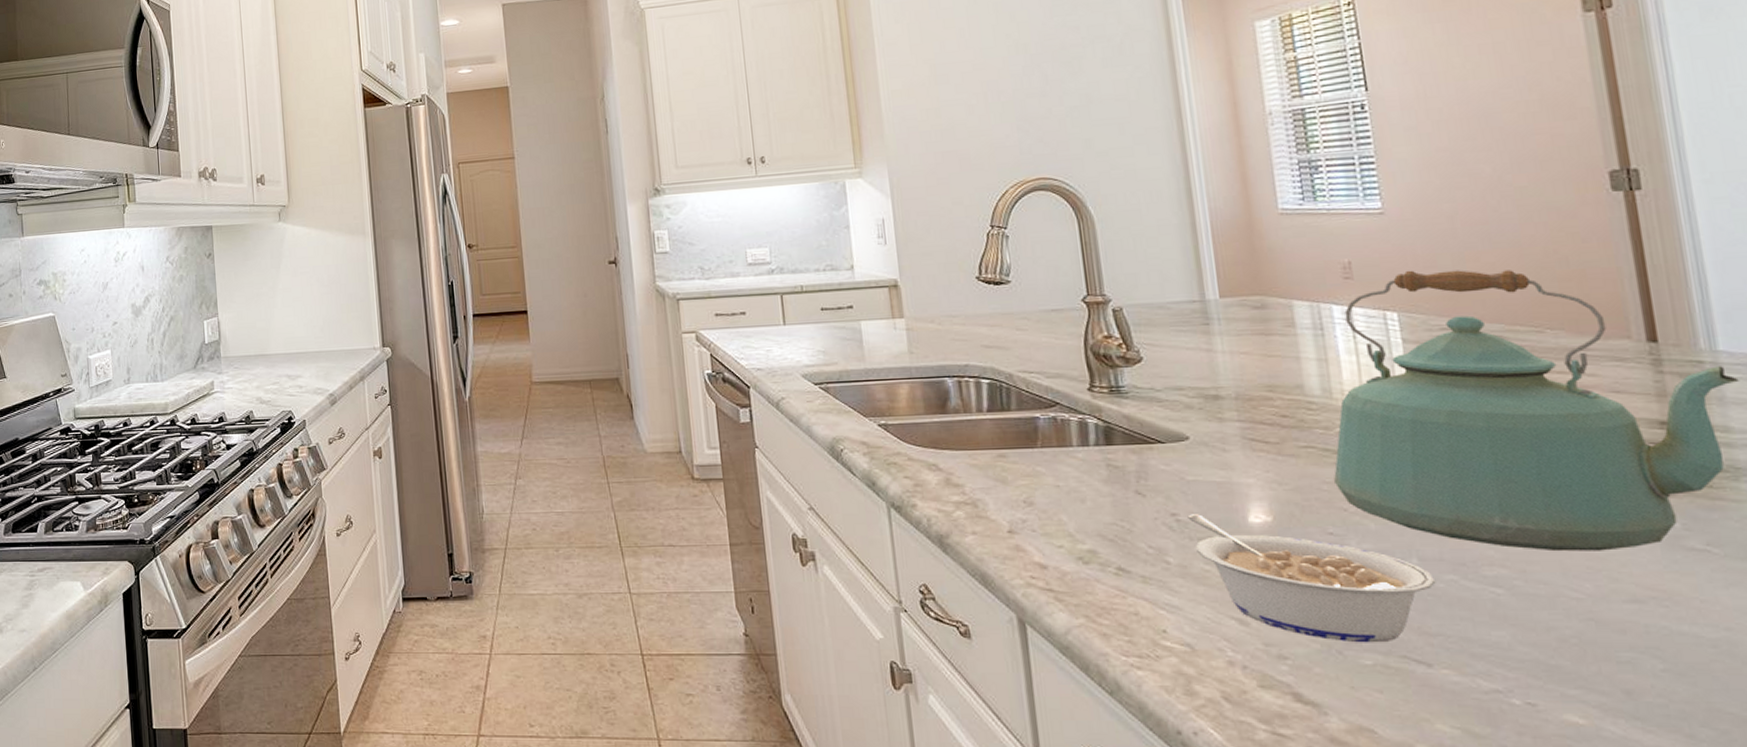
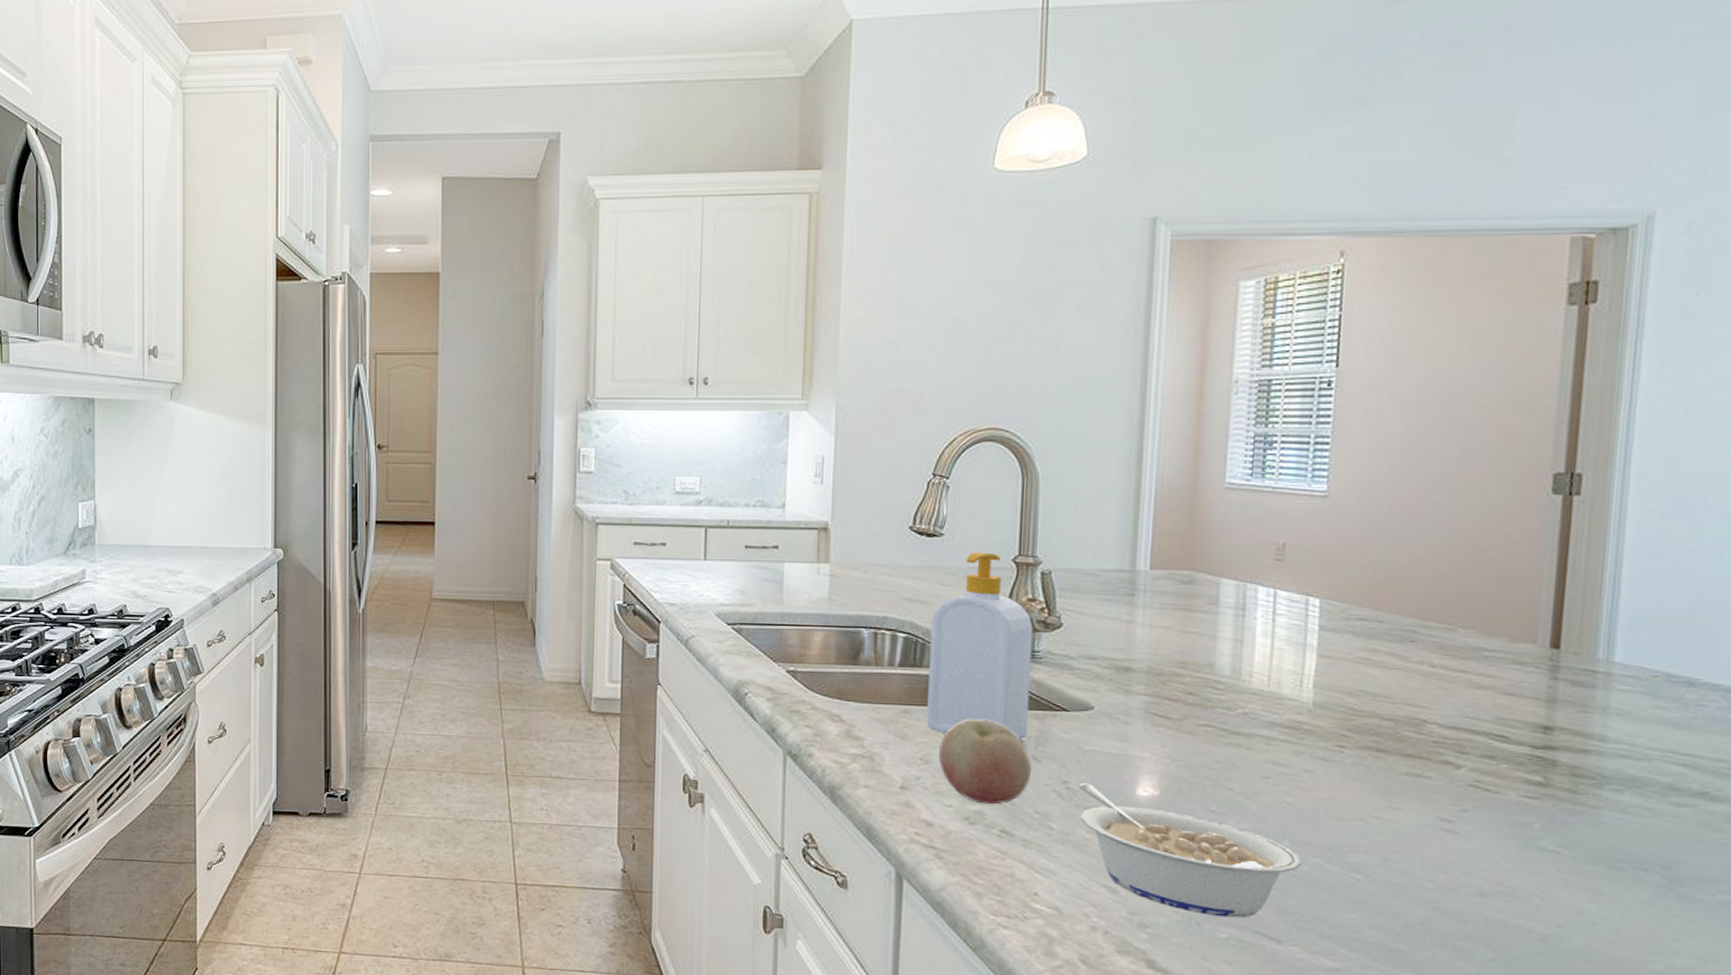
soap bottle: none [1012,295,1127,475] -> present [927,552,1033,739]
fruit: none [1040,457,1139,543] -> present [939,718,1032,805]
kettle: present [1334,270,1740,552] -> none [1226,557,1626,846]

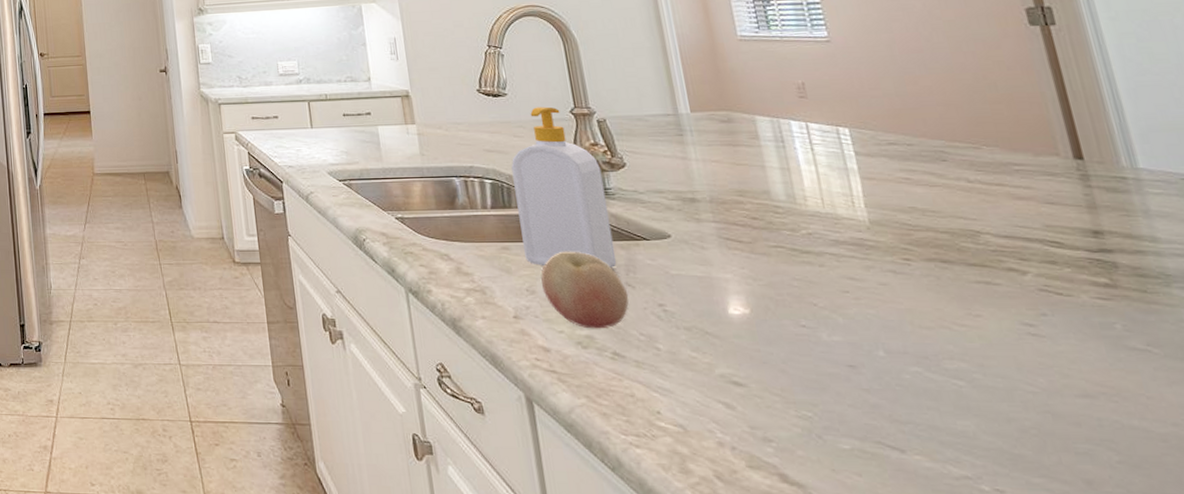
legume: present [1078,783,1302,918] -> none [673,305,902,429]

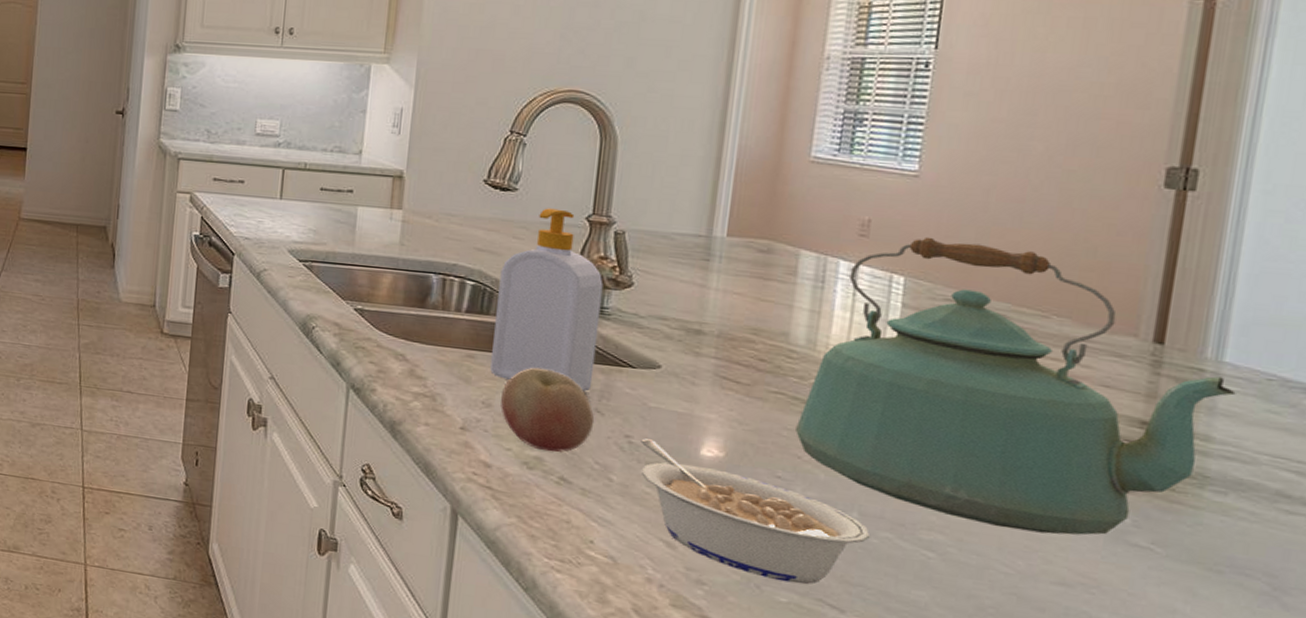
legume: none [673,305,902,429] -> present [640,438,871,584]
kettle: none [802,91,1161,348] -> present [796,236,1236,535]

